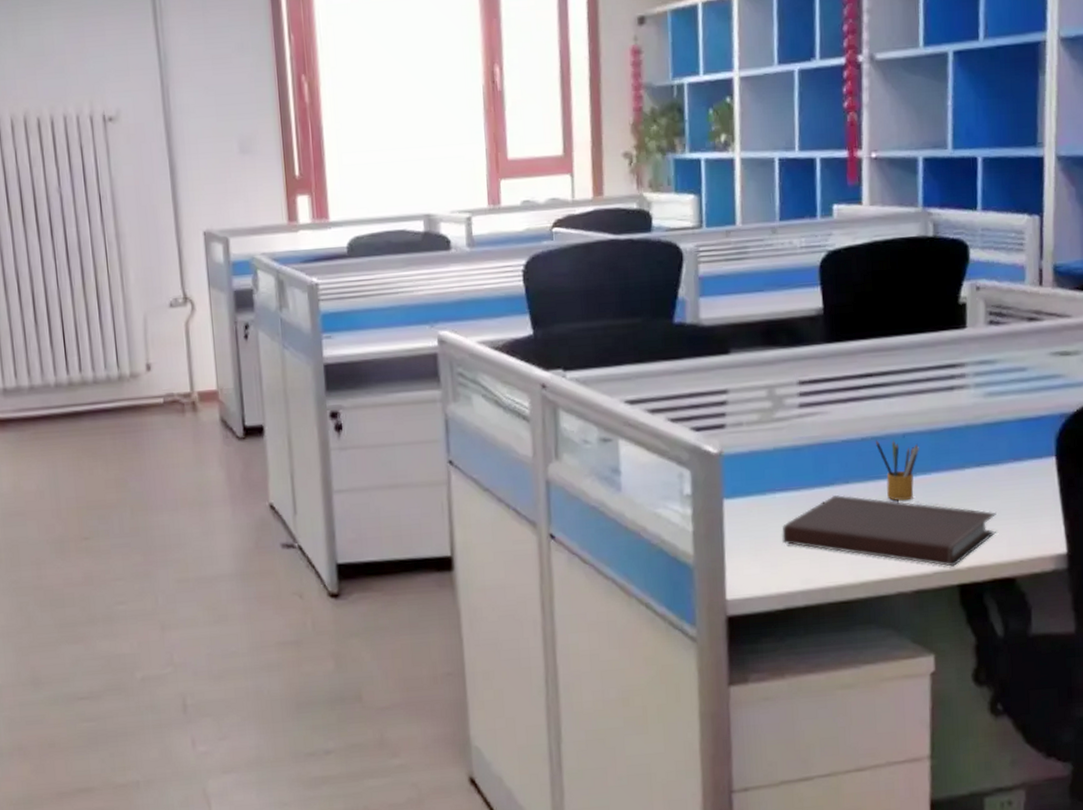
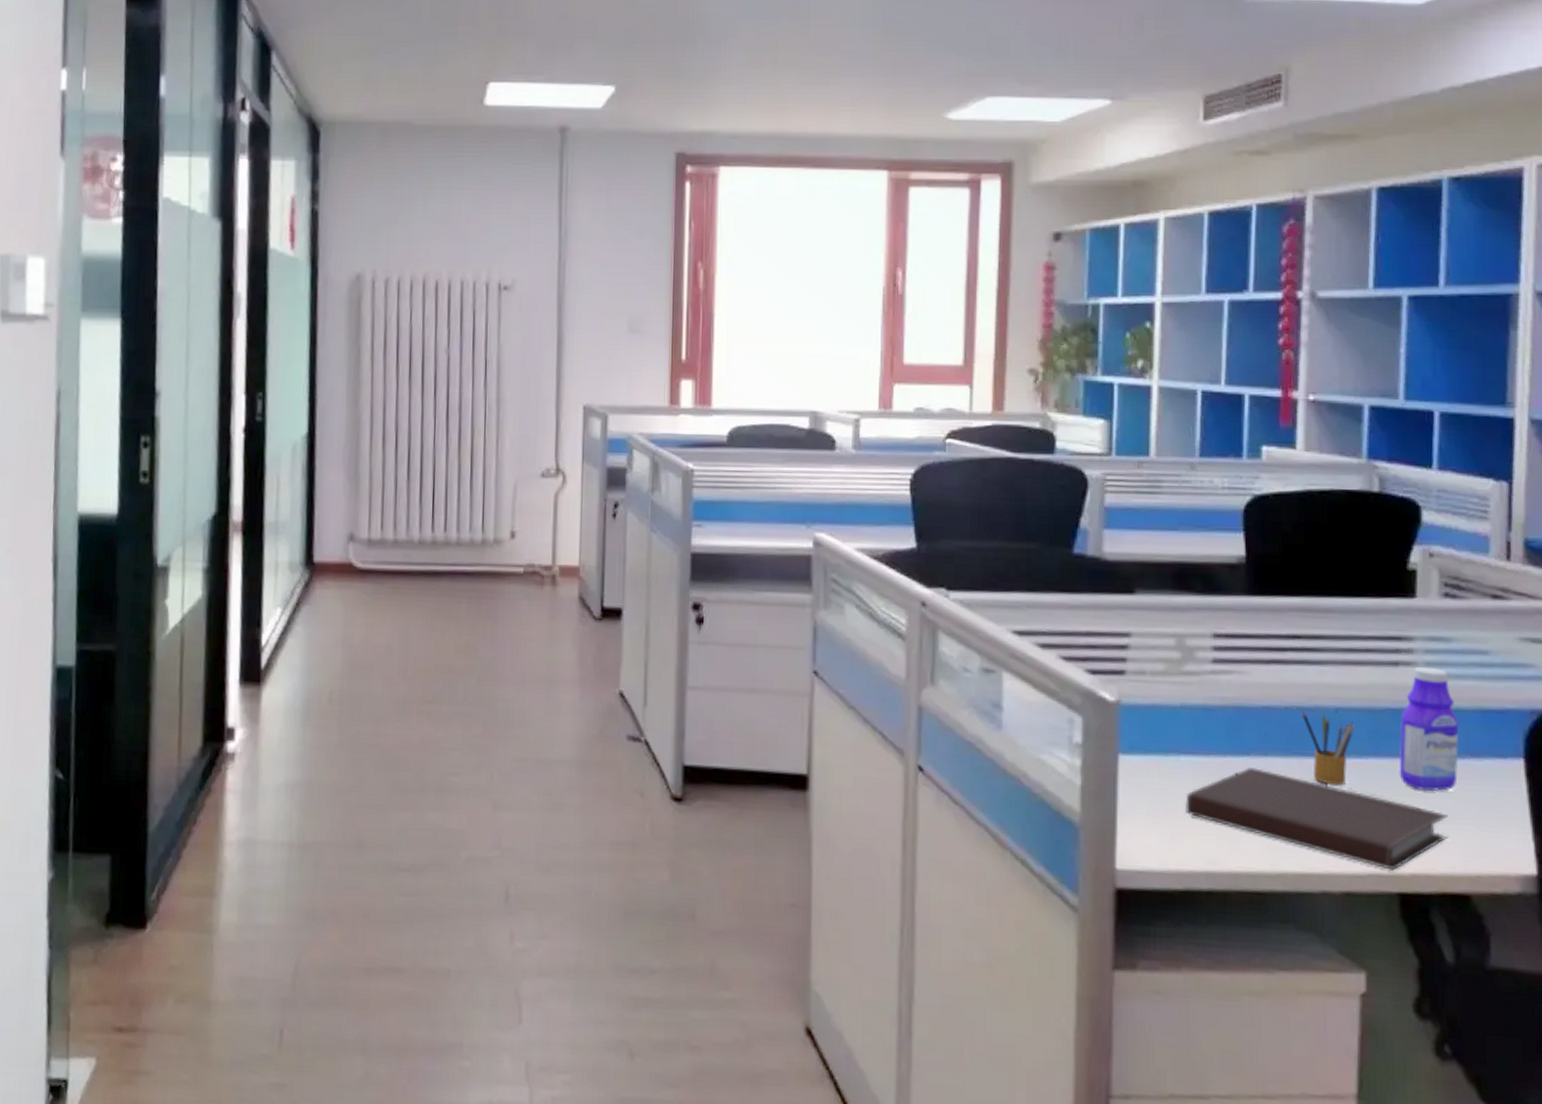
bottle: none [956,388,1004,495] -> present [1399,667,1459,791]

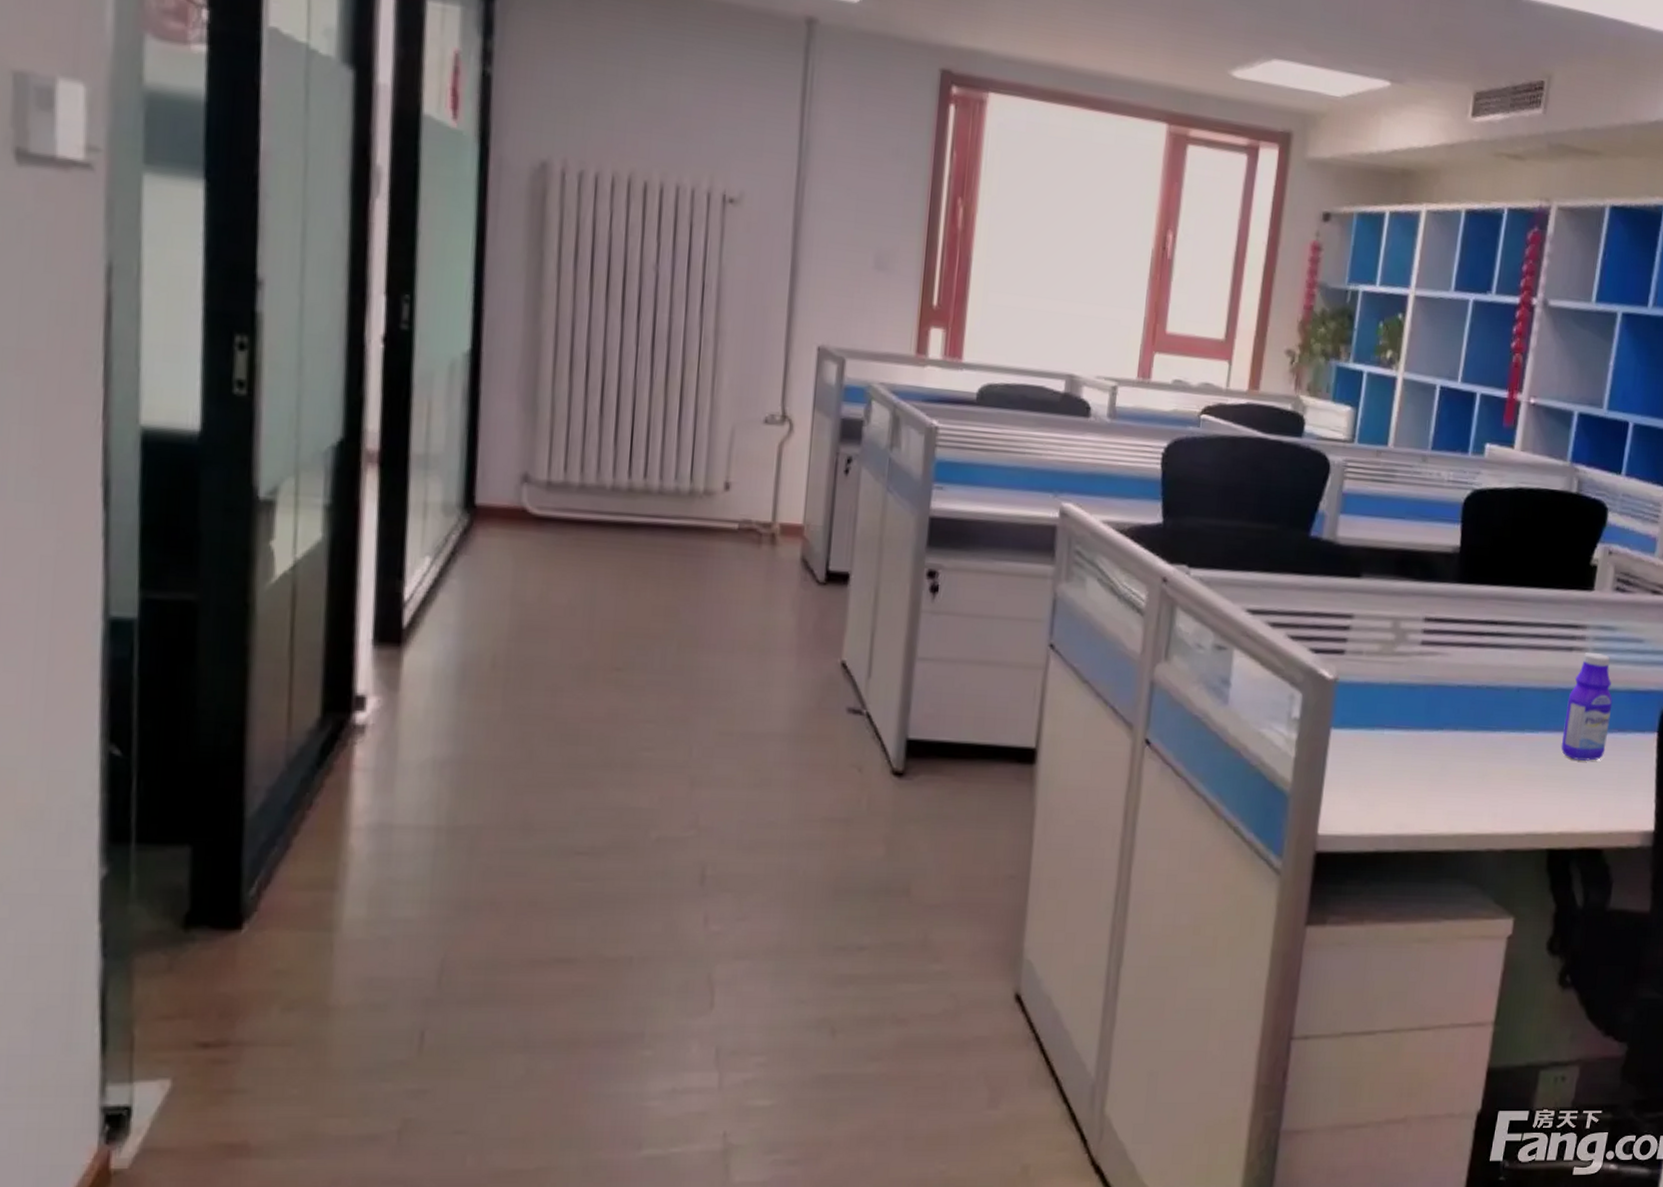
notebook: present [1185,768,1448,871] -> none [1383,741,1594,830]
pencil box: present [1302,710,1356,786] -> none [1490,689,1532,756]

